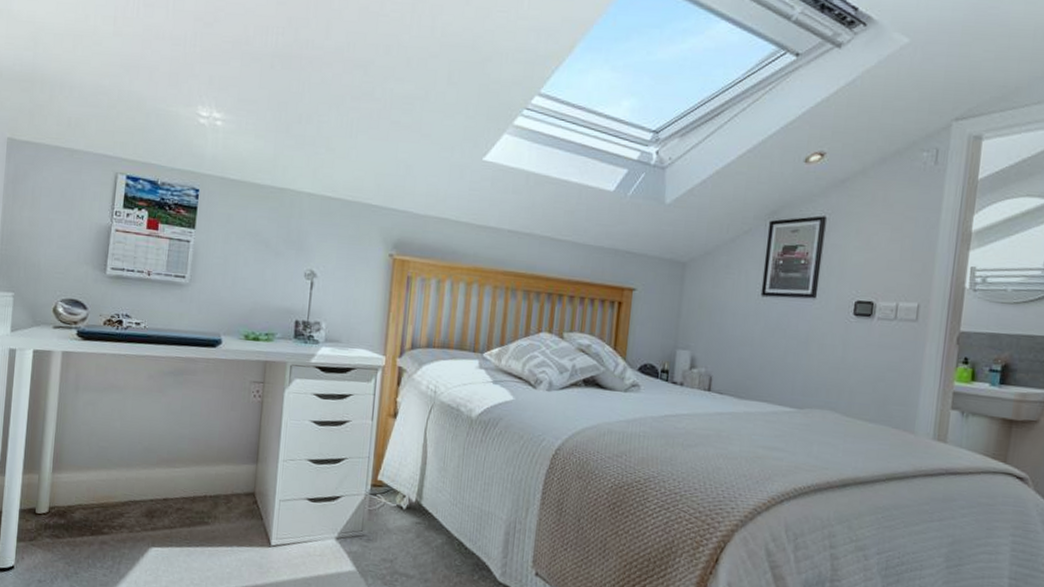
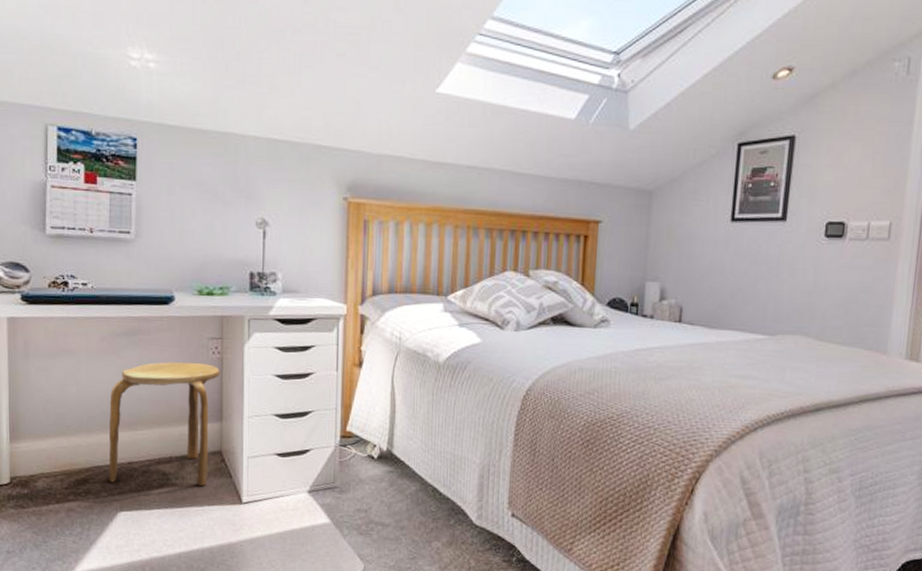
stool: none [144,402,260,527] -> present [109,362,221,486]

